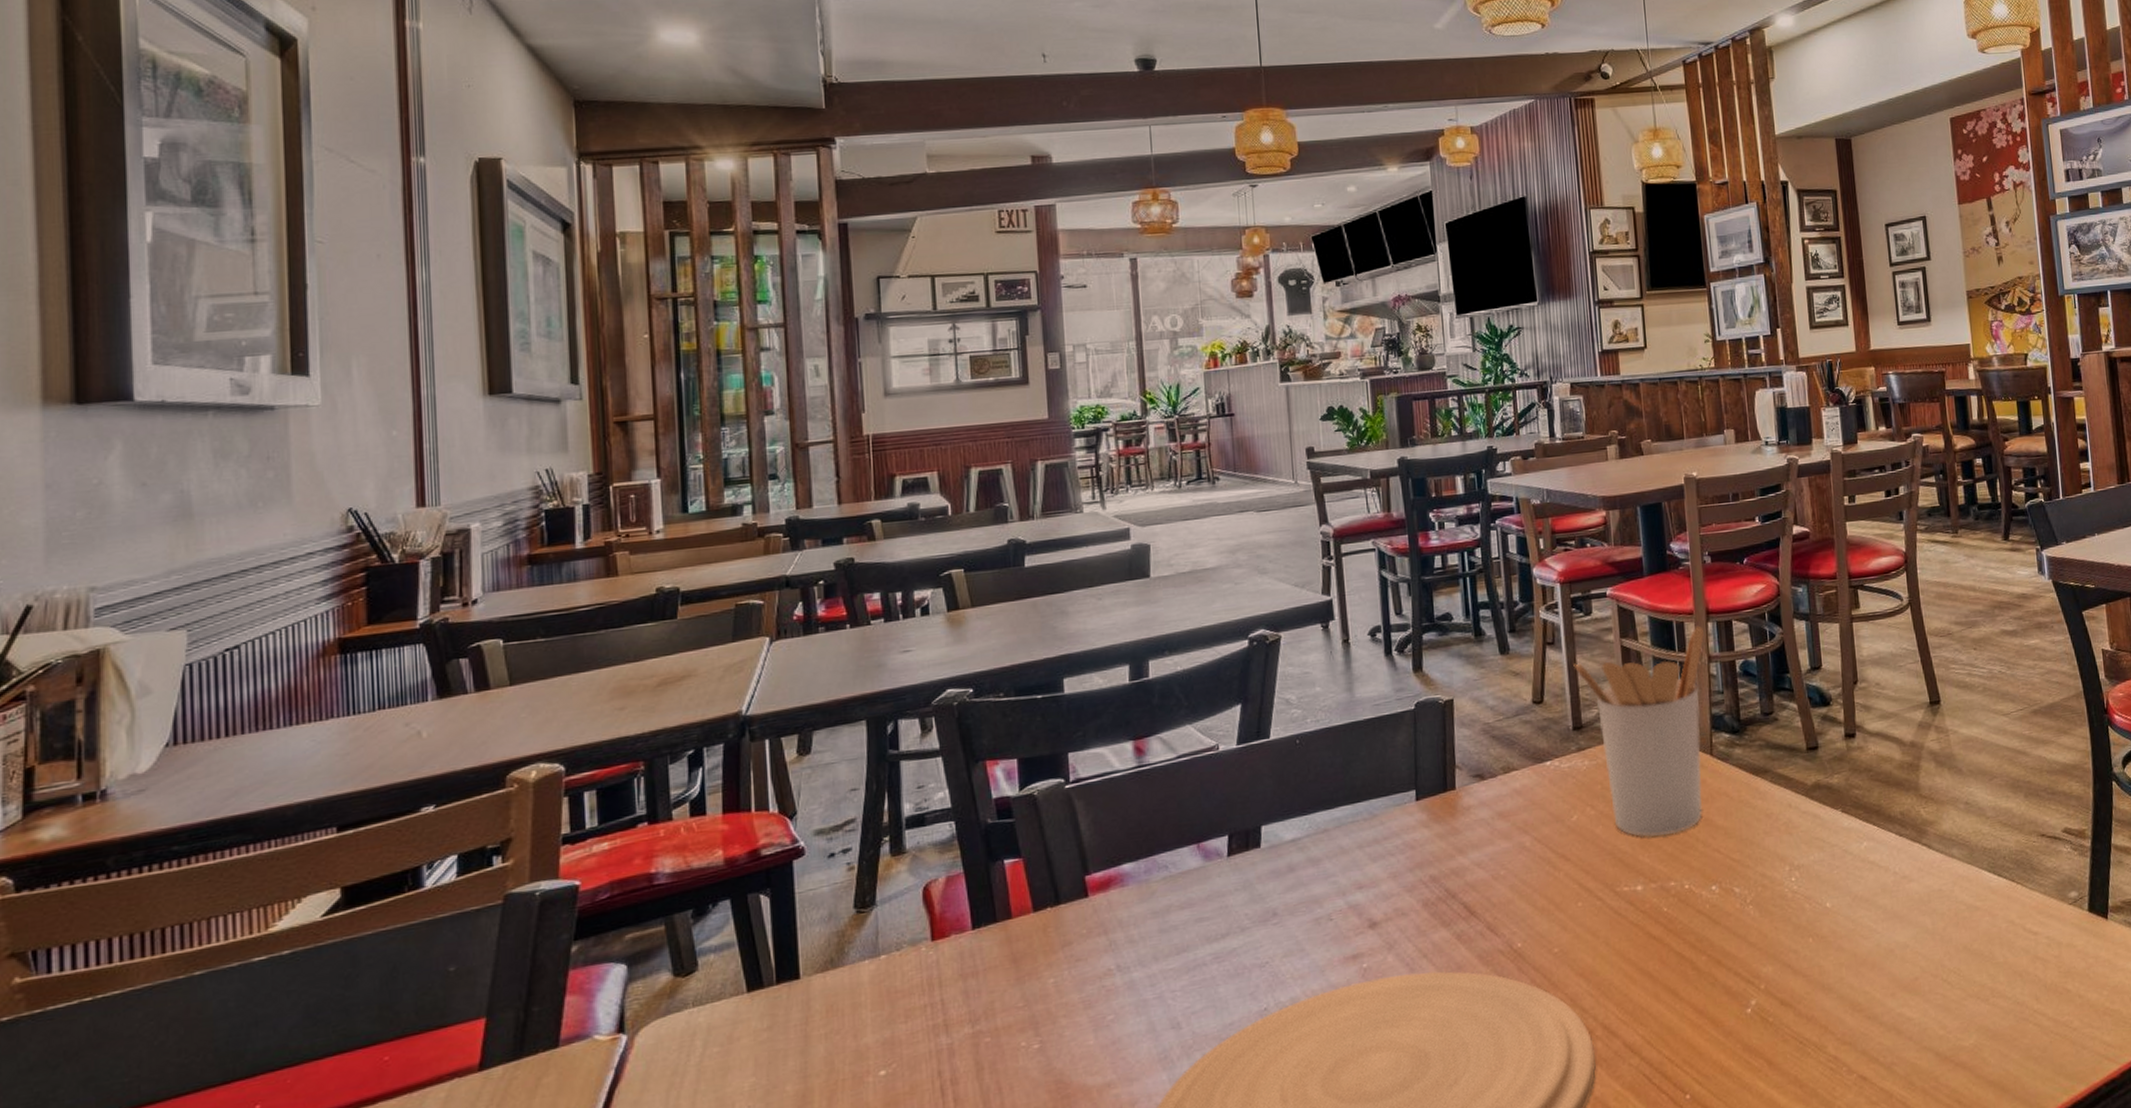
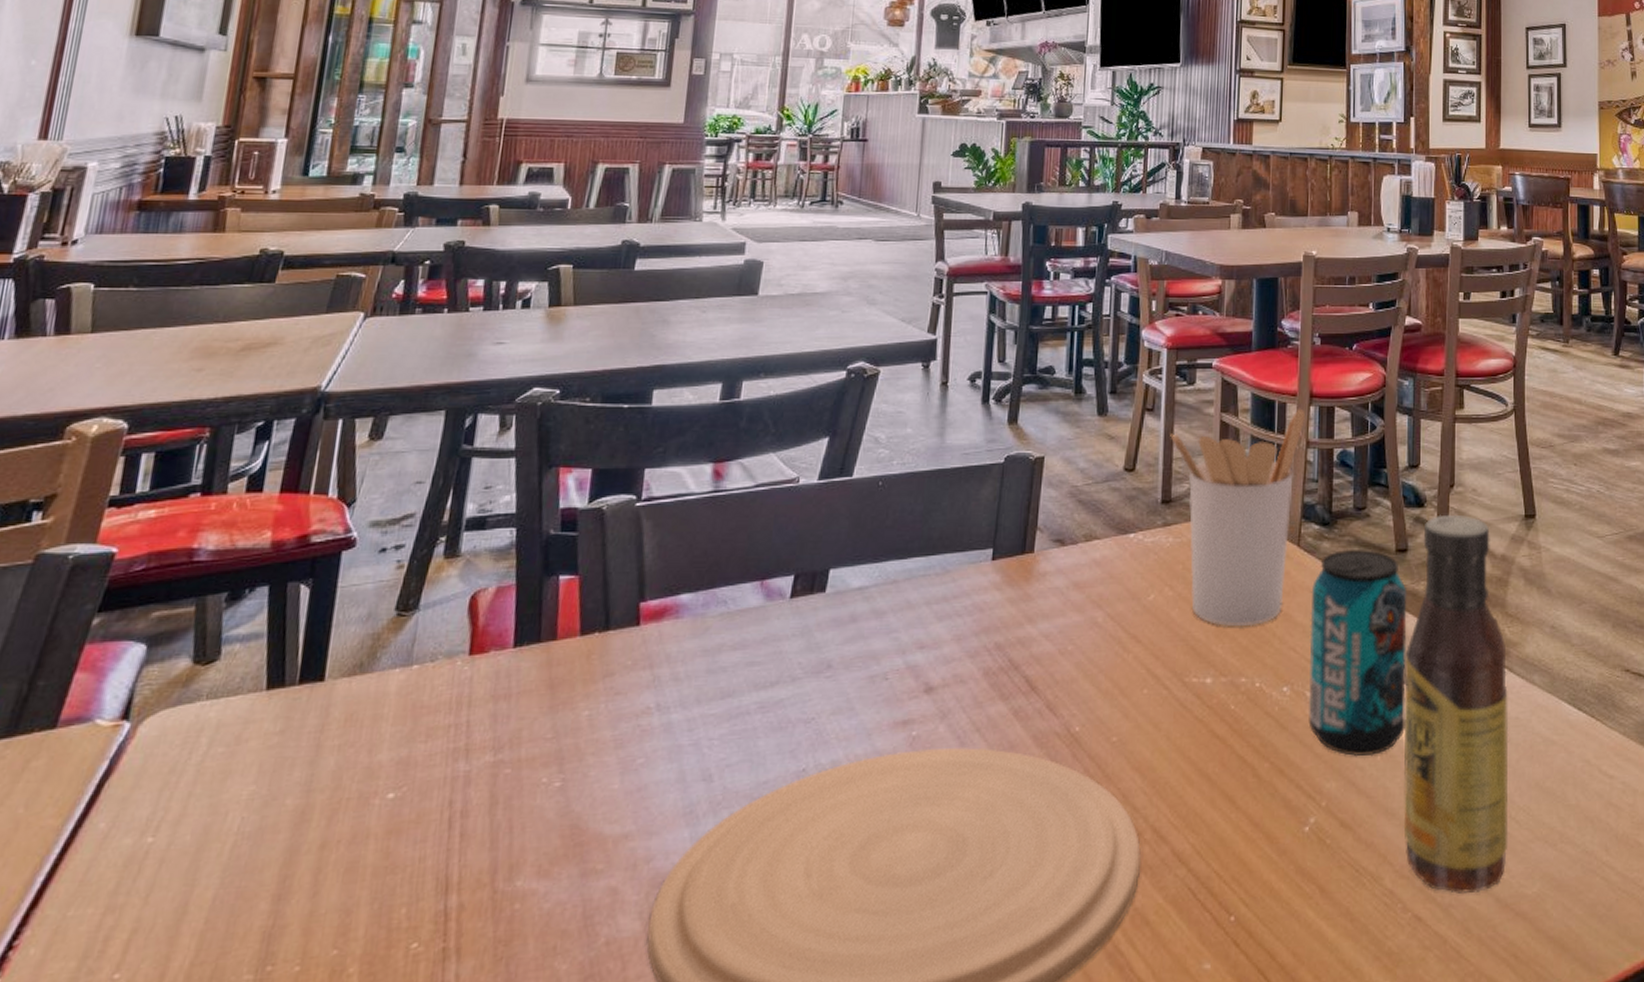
beverage can: none [1728,751,1833,942] -> present [1308,548,1407,757]
sauce bottle: none [1826,709,1943,1053] -> present [1403,514,1509,895]

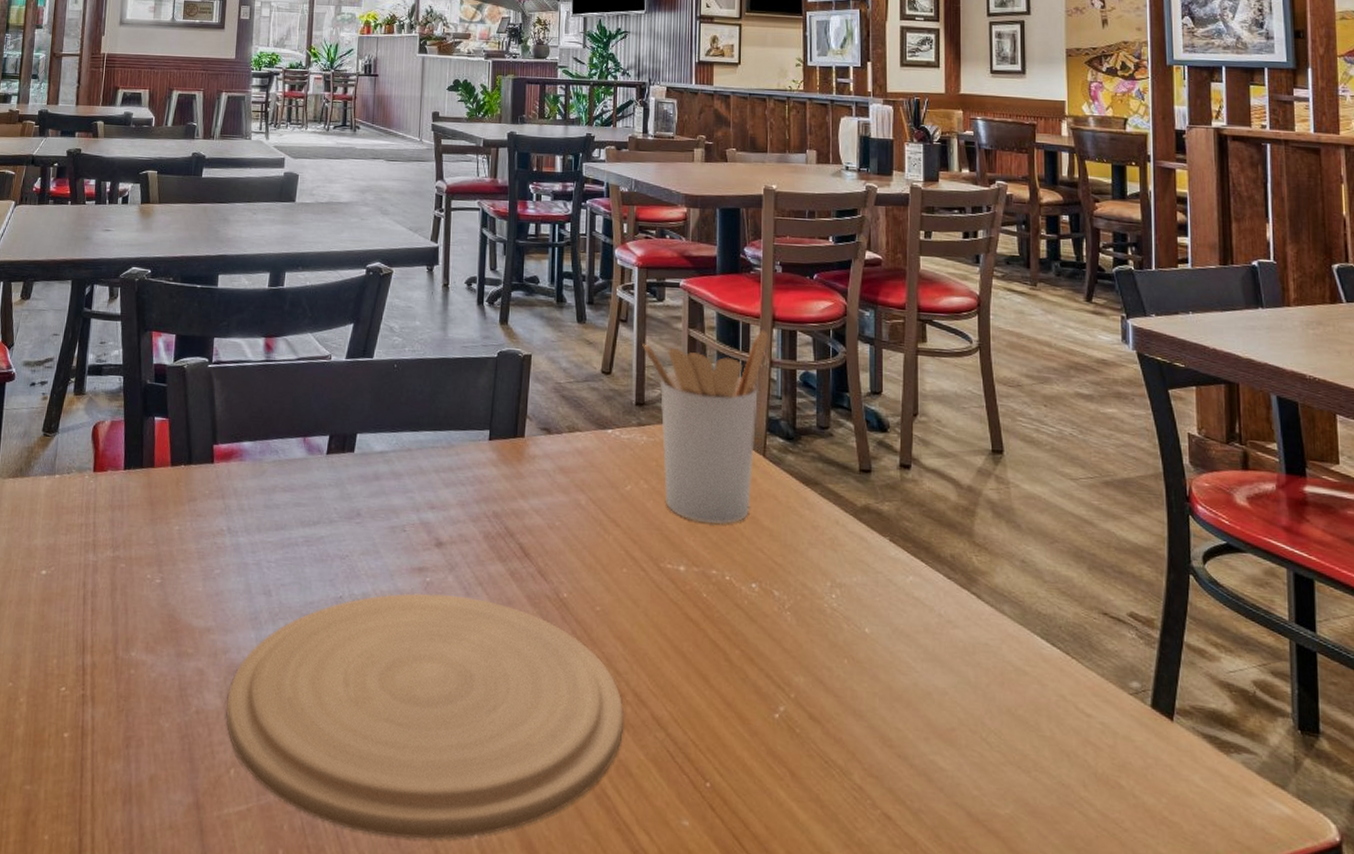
beverage can: present [1308,548,1407,757] -> none [776,464,872,659]
sauce bottle: present [1403,514,1509,895] -> none [870,441,979,803]

